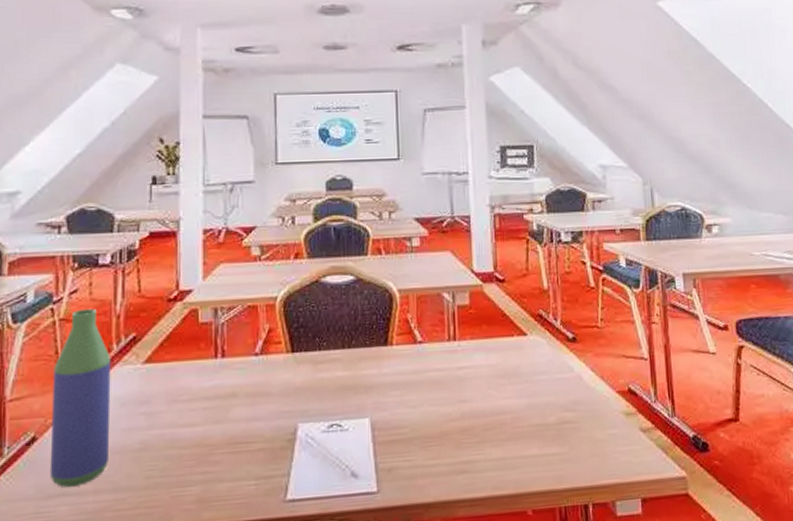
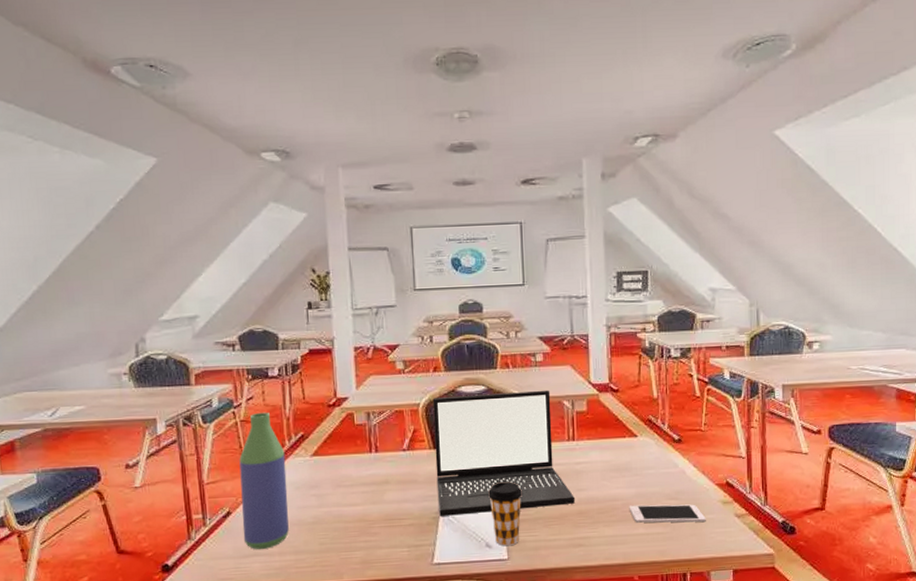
laptop: none [292,280,456,438] -> present [432,390,575,516]
coffee cup: none [354,391,397,475] -> present [487,481,523,547]
cell phone: none [519,417,608,442] -> present [629,504,706,523]

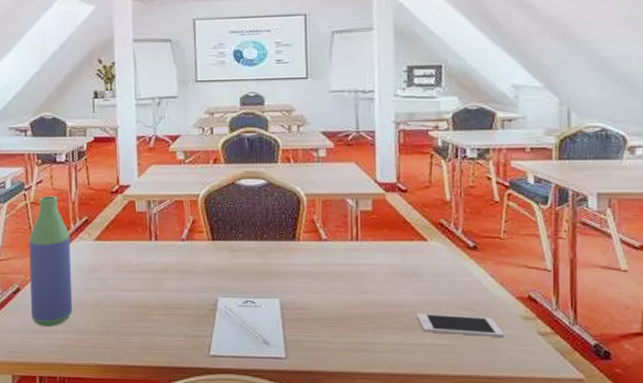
laptop: present [432,390,575,516] -> none [212,186,357,309]
coffee cup: present [487,481,523,547] -> none [265,277,303,345]

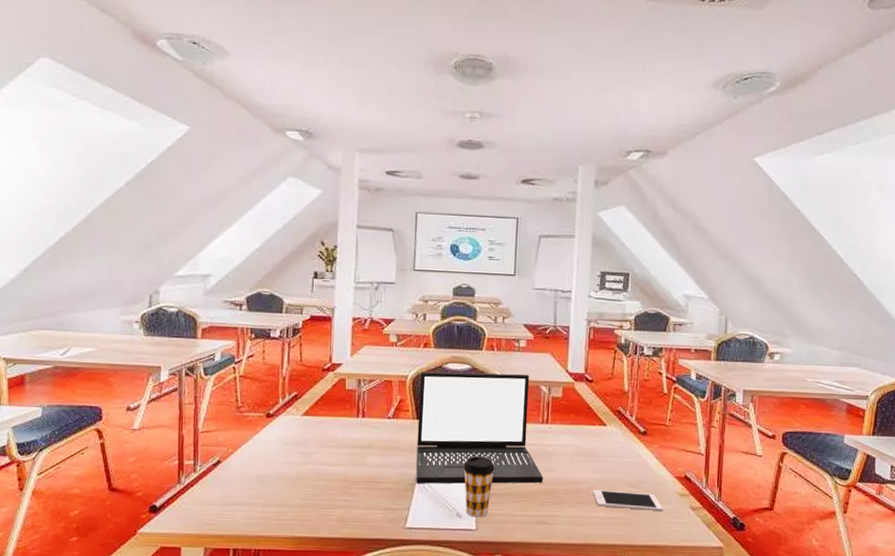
bottle: present [28,195,72,326] -> none [230,369,278,499]
laptop: none [212,186,357,309] -> present [415,372,543,484]
coffee cup: none [265,277,303,345] -> present [462,455,496,518]

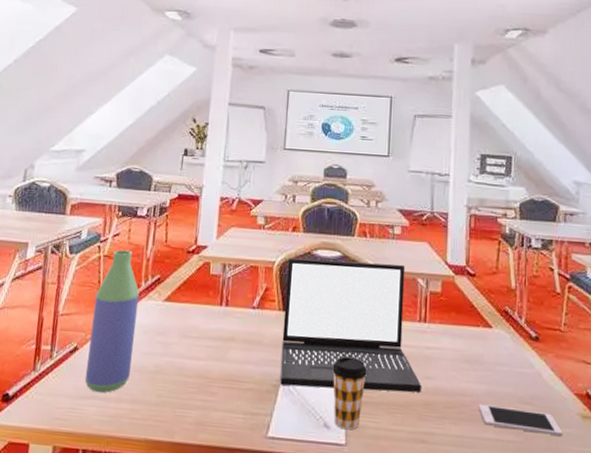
bottle: none [230,369,278,499] -> present [84,249,140,393]

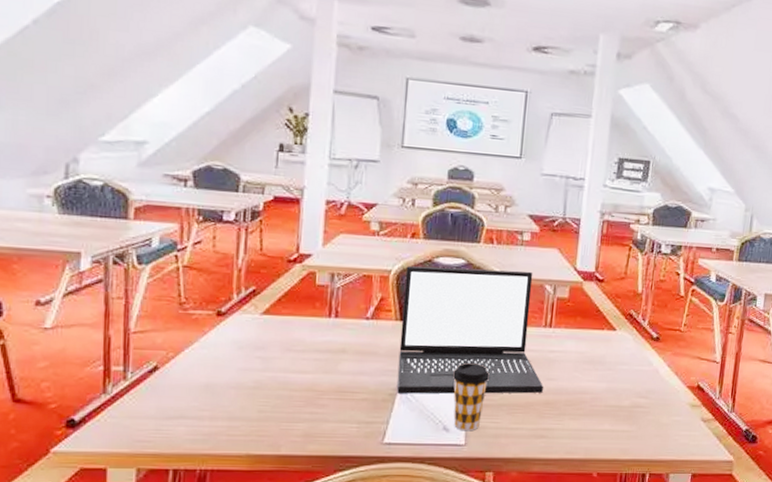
bottle: present [84,249,140,393] -> none [169,259,231,411]
cell phone: present [478,404,563,436] -> none [597,400,673,423]

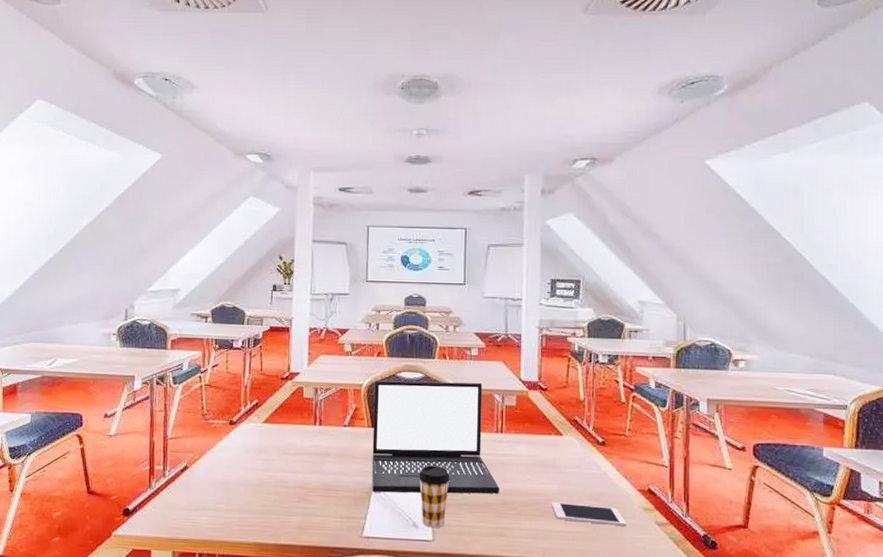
cell phone: none [597,400,673,423] -> present [551,501,627,526]

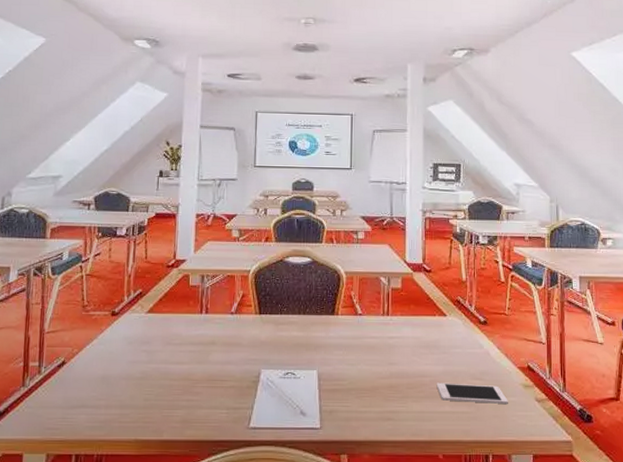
laptop: present [371,380,499,494] -> none [259,265,386,381]
coffee cup: present [418,464,451,528] -> none [305,350,339,415]

